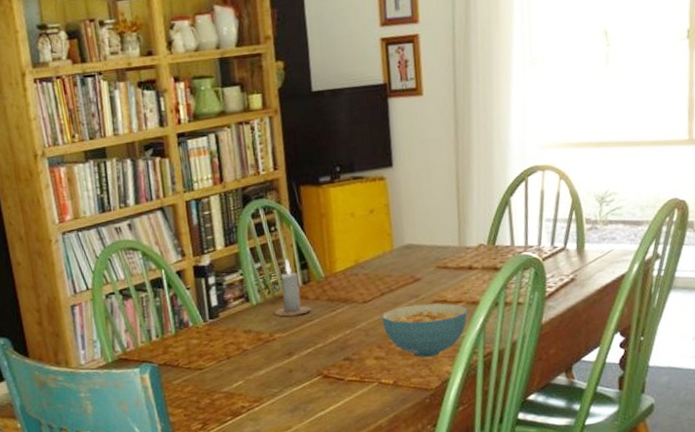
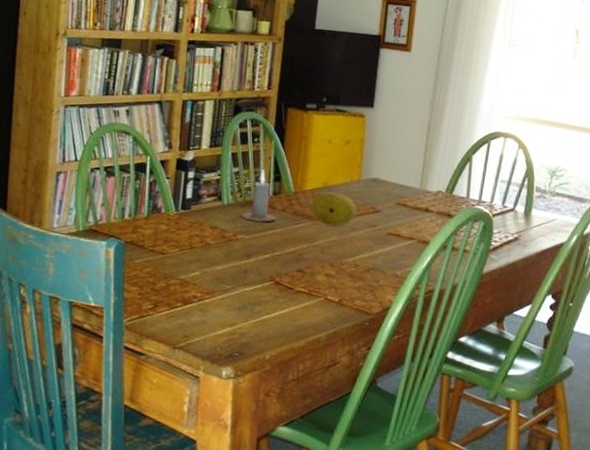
fruit: none [346,268,395,306] -> present [311,191,356,226]
cereal bowl: present [382,303,468,358] -> none [338,233,418,284]

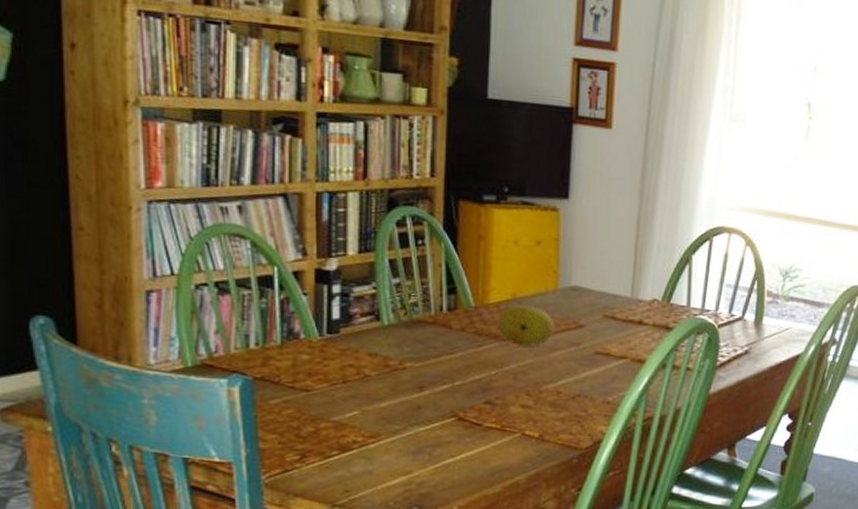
candle: present [242,169,276,222] -> none [409,279,454,345]

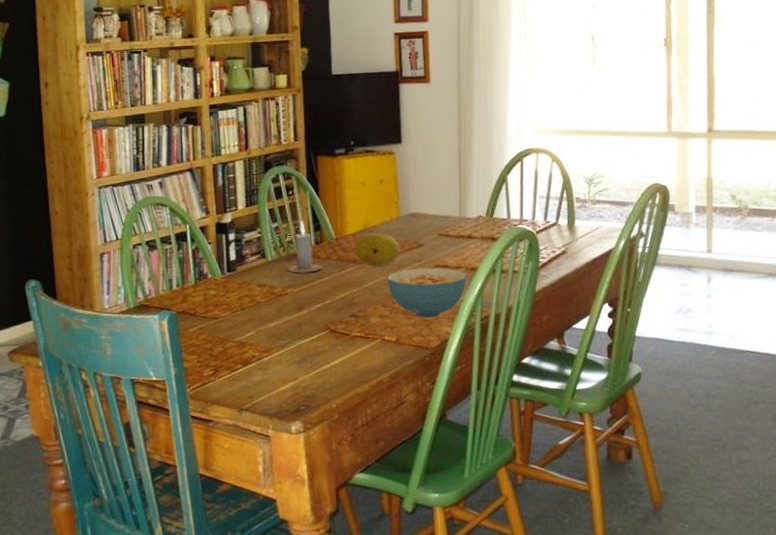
candle: none [409,279,454,345] -> present [288,221,322,273]
cereal bowl: none [535,353,632,414] -> present [387,267,467,318]

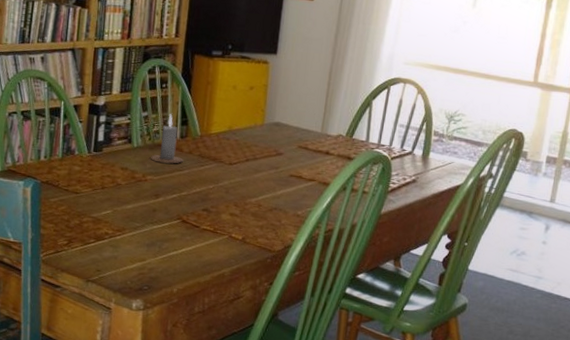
fruit: present [355,232,400,267] -> none [217,135,260,168]
cereal bowl: present [387,267,467,318] -> none [242,174,319,223]

